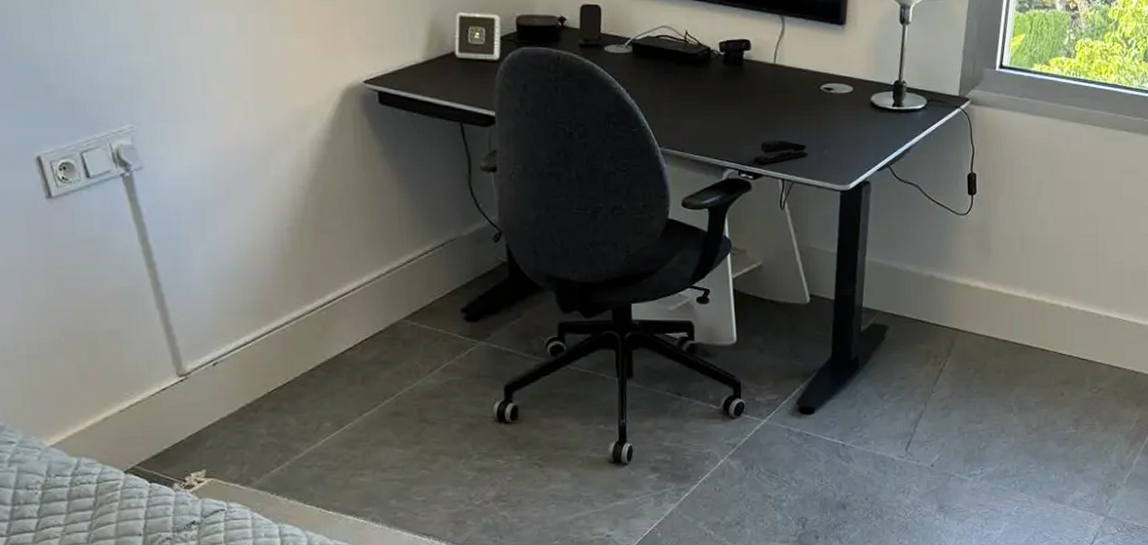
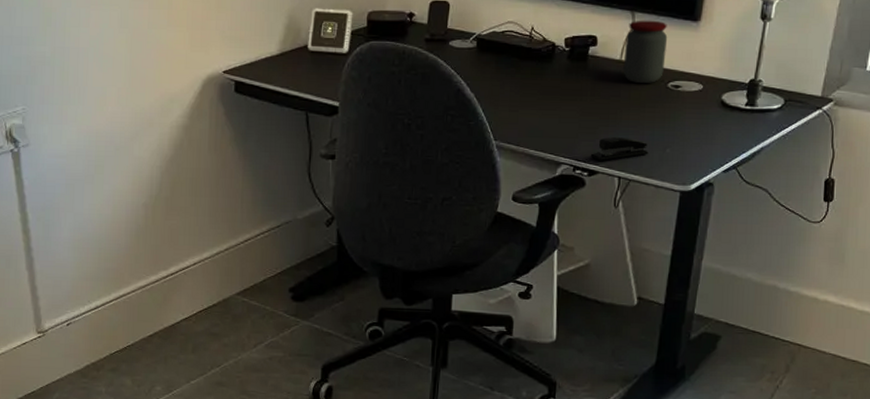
jar: none [777,24,817,86] -> present [623,20,668,83]

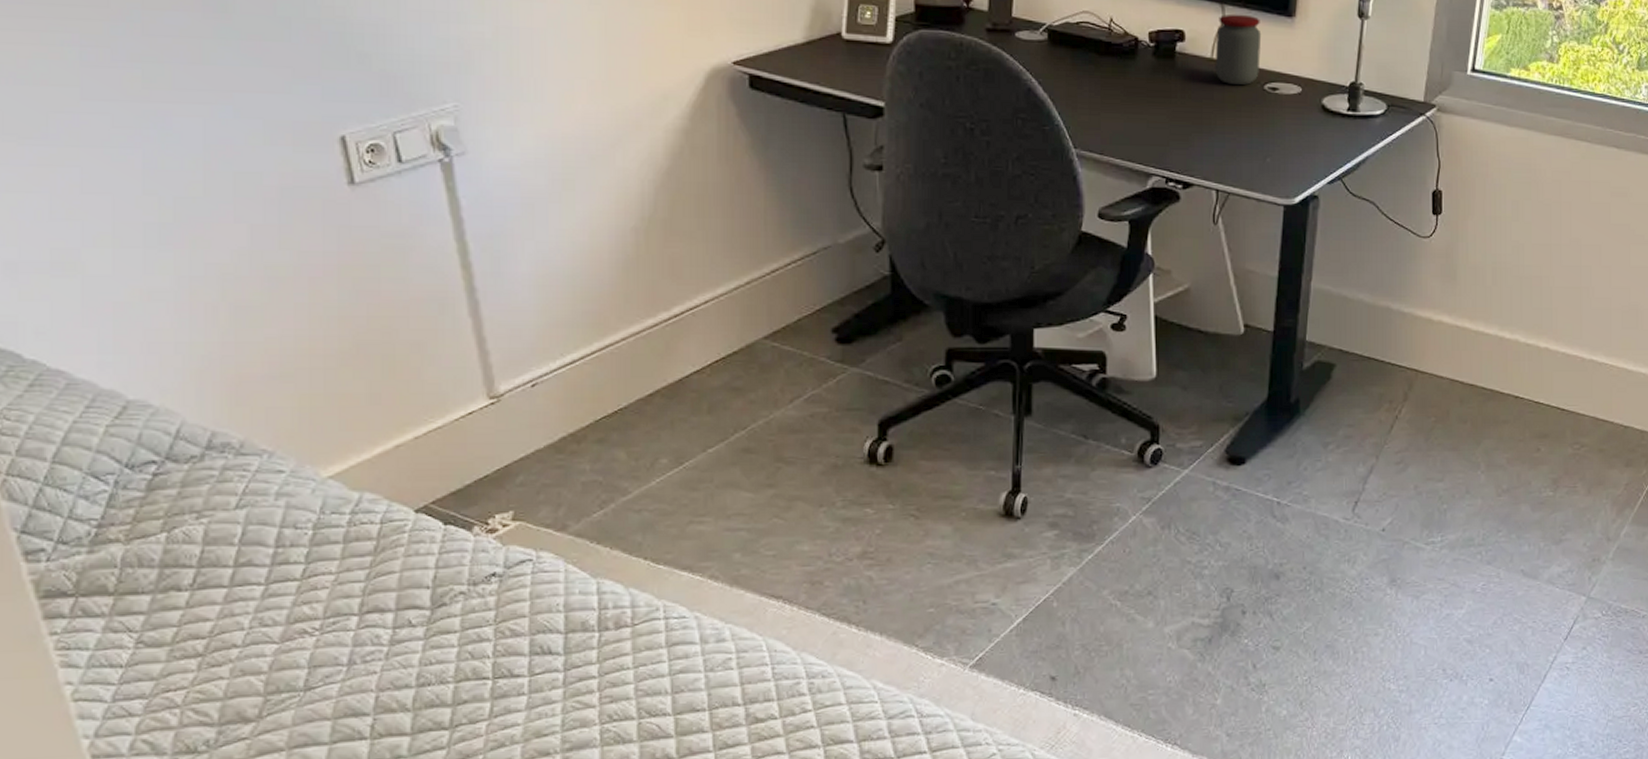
stapler: present [590,137,649,161] -> none [1184,145,1248,172]

